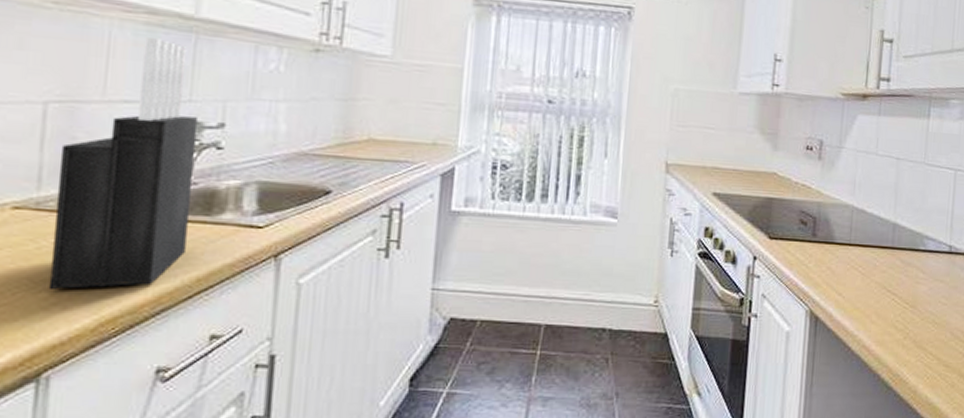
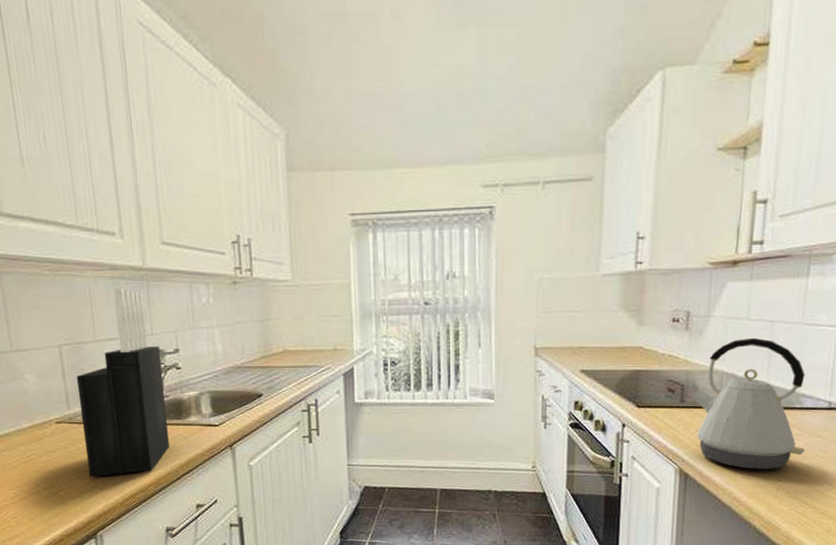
kettle: none [821,173,929,315] -> present [689,337,806,470]

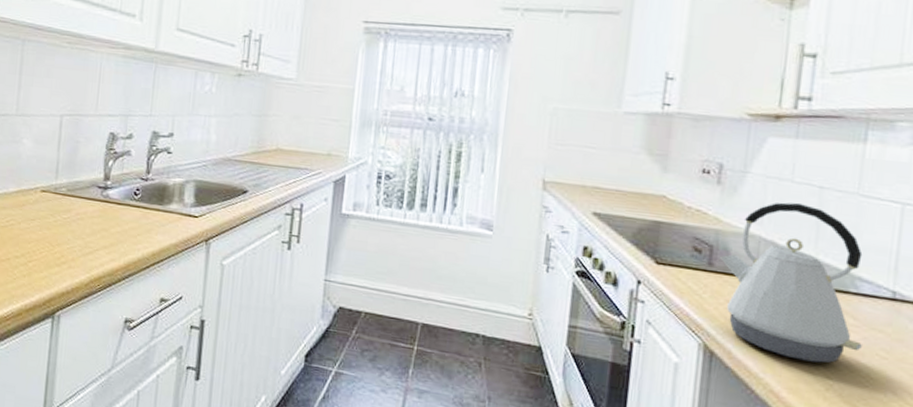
knife block: present [76,287,169,478] -> none [61,66,156,255]

